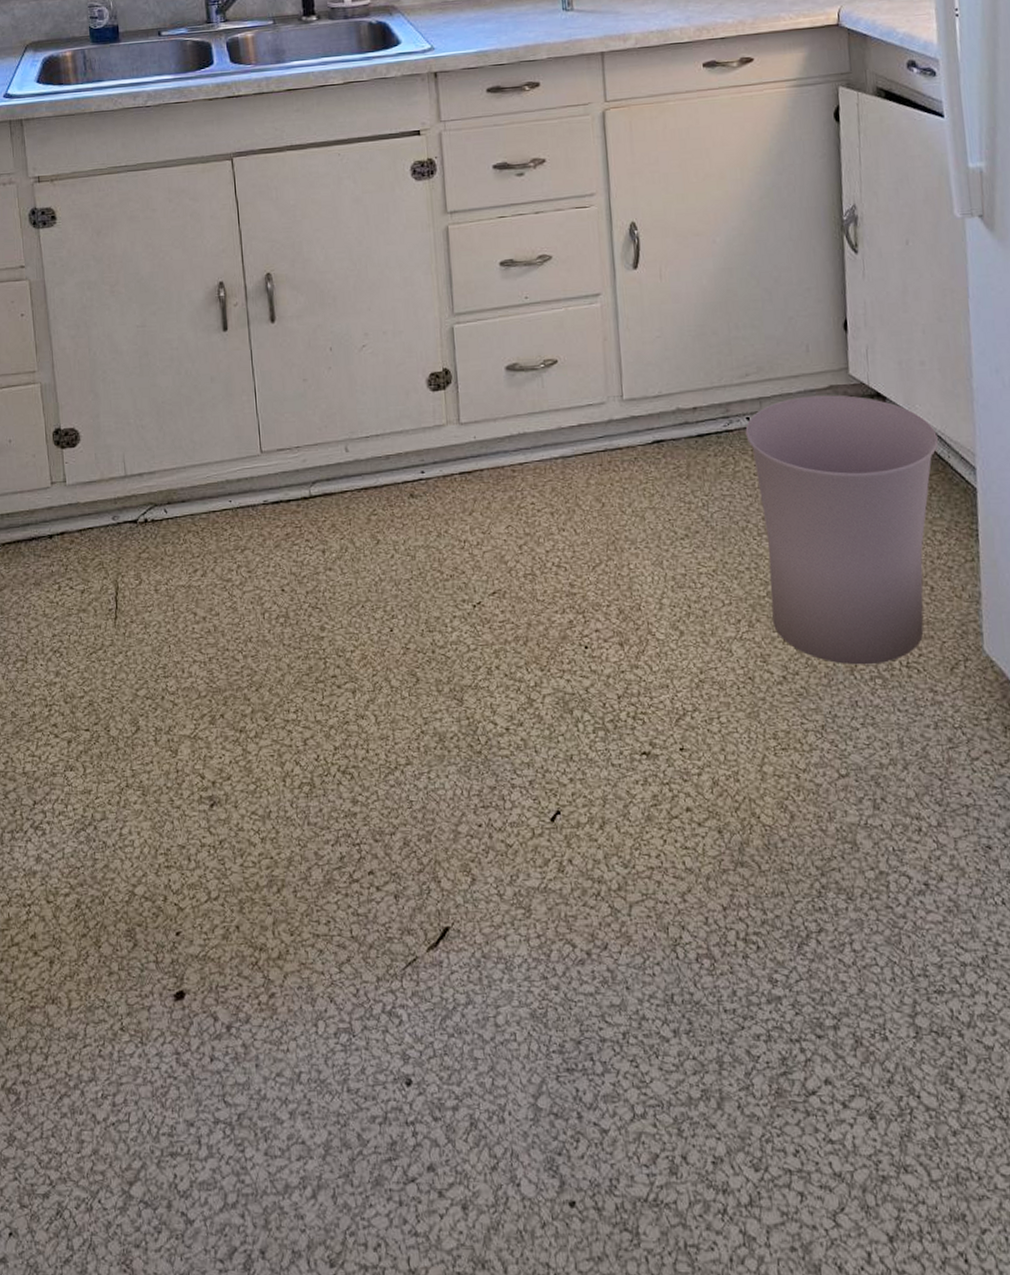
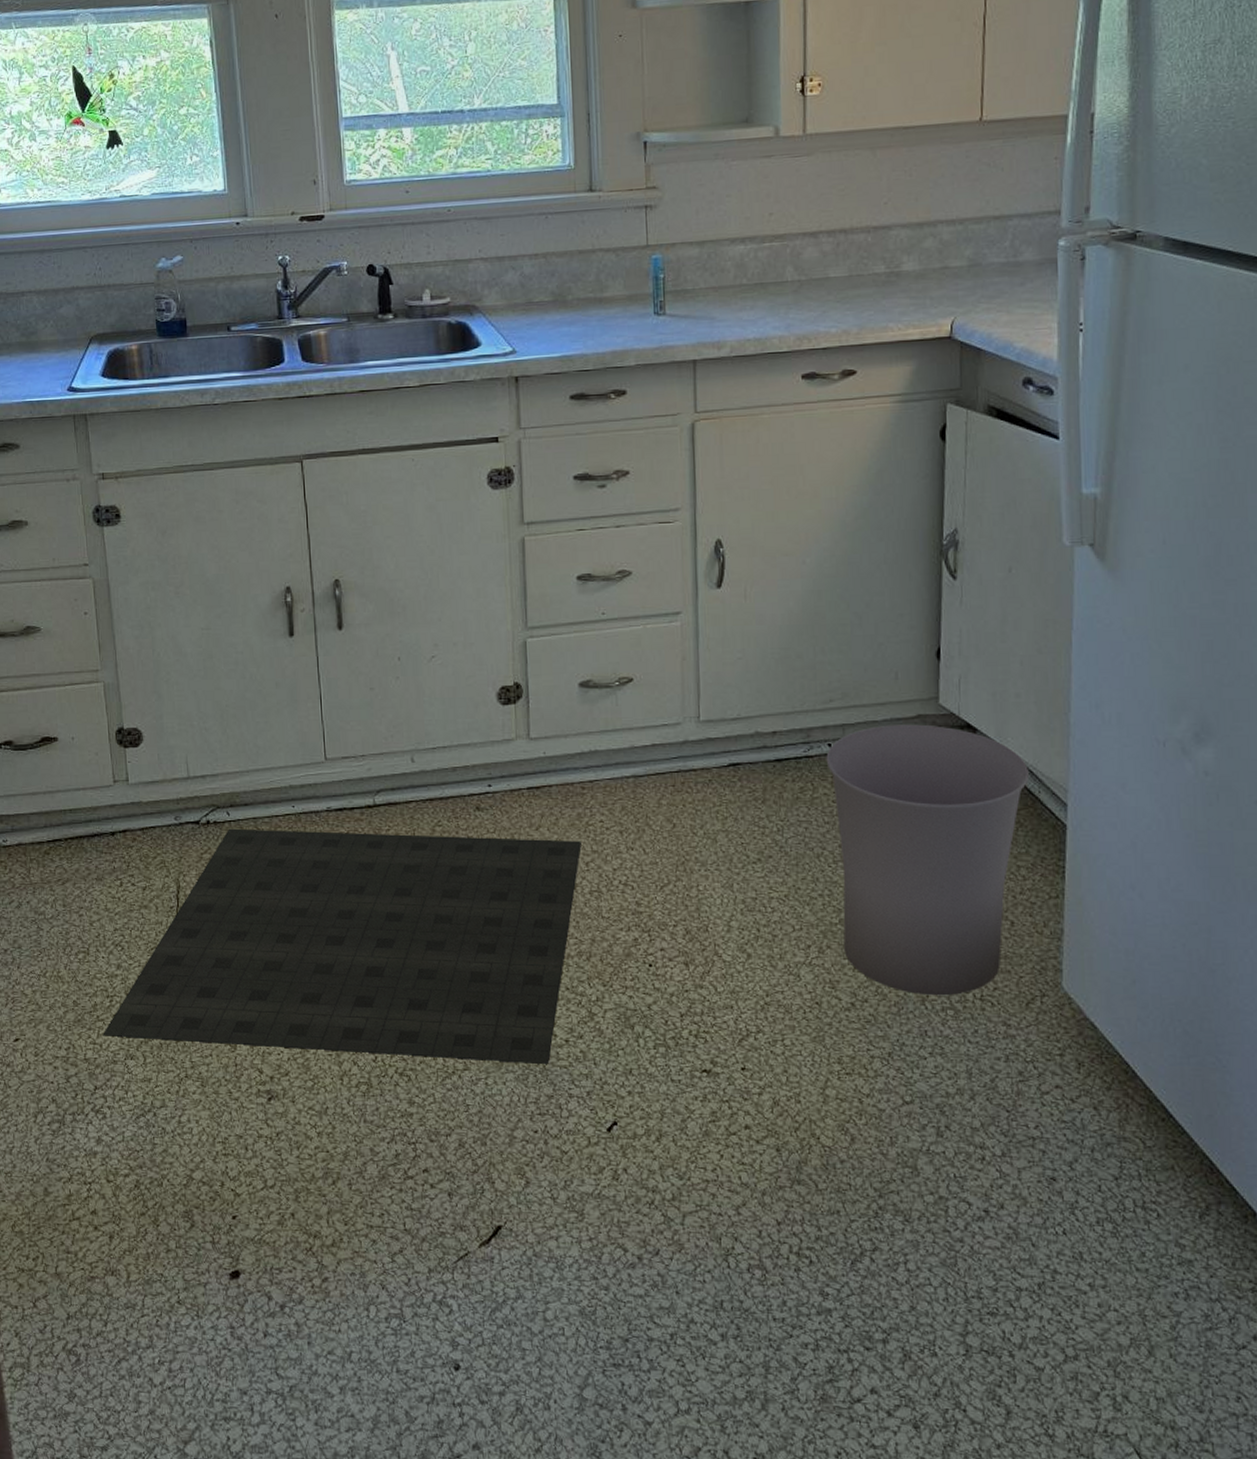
doormat: none [41,524,514,755] -> present [103,828,581,1064]

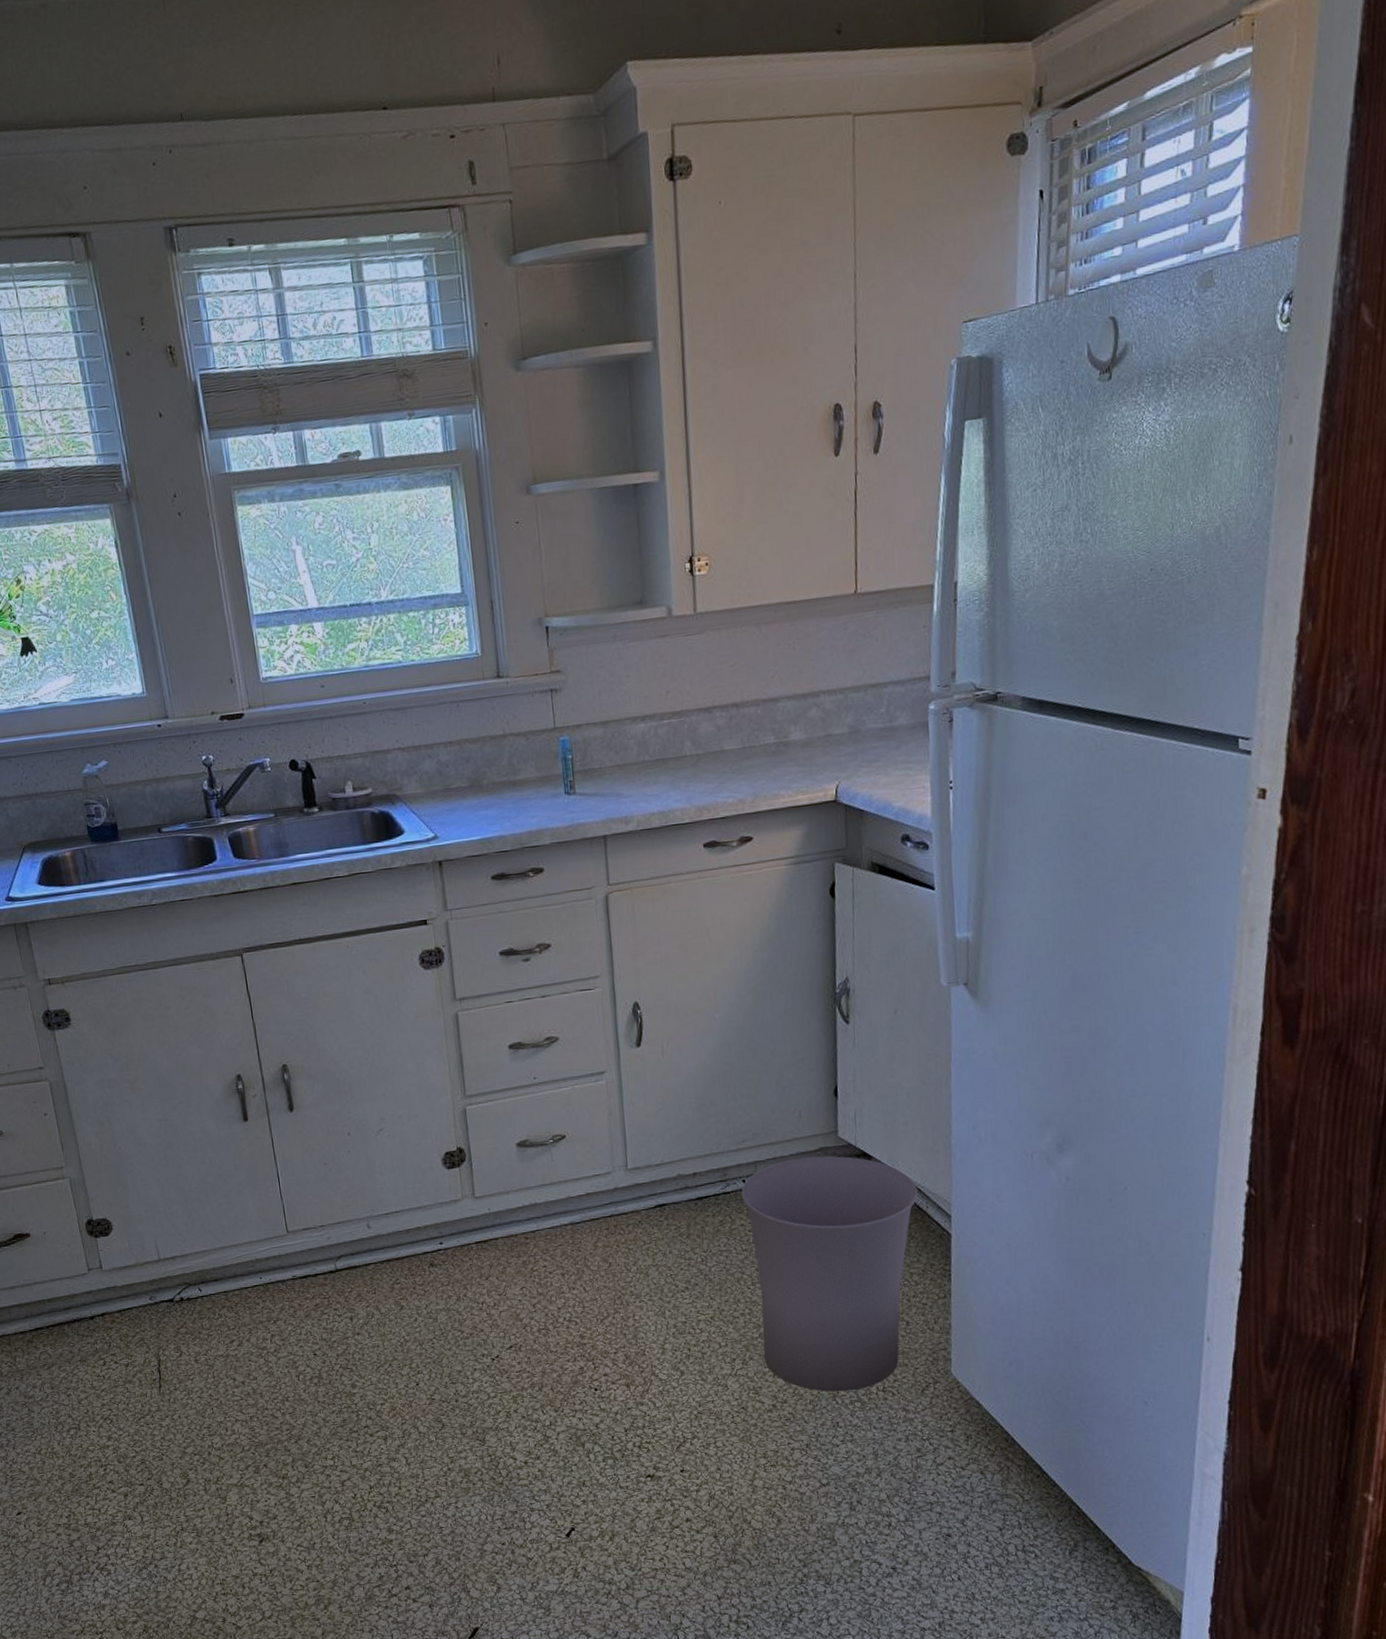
doormat: present [103,828,581,1064] -> none [100,1285,528,1502]

